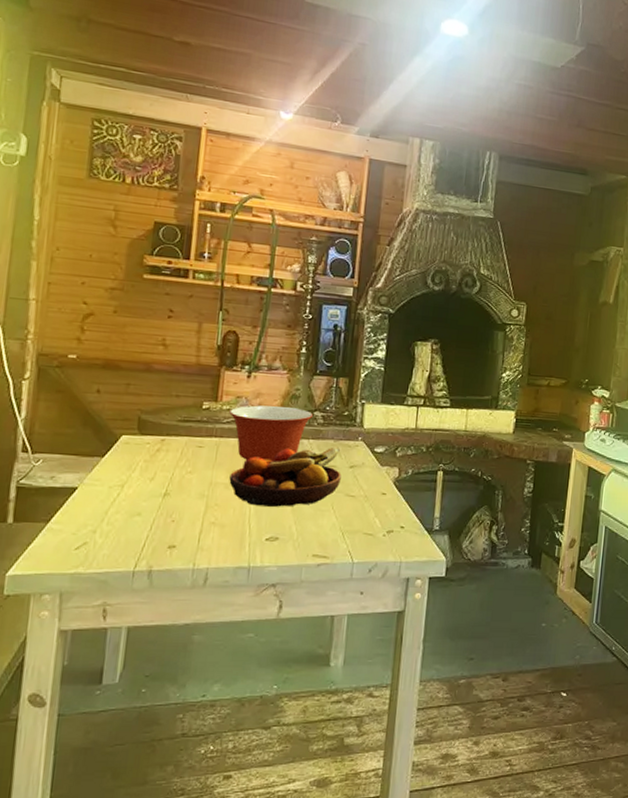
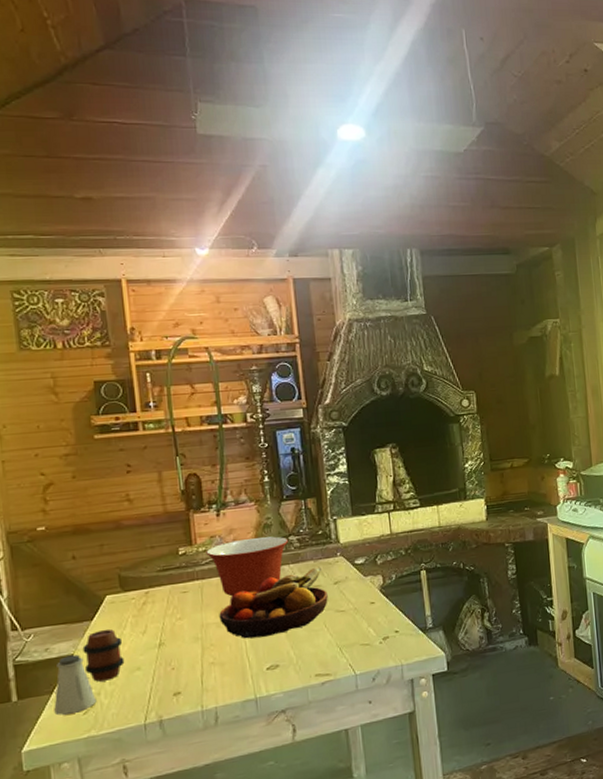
saltshaker: none [47,488,91,546] -> present [54,654,97,715]
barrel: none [85,469,128,520] -> present [82,629,125,682]

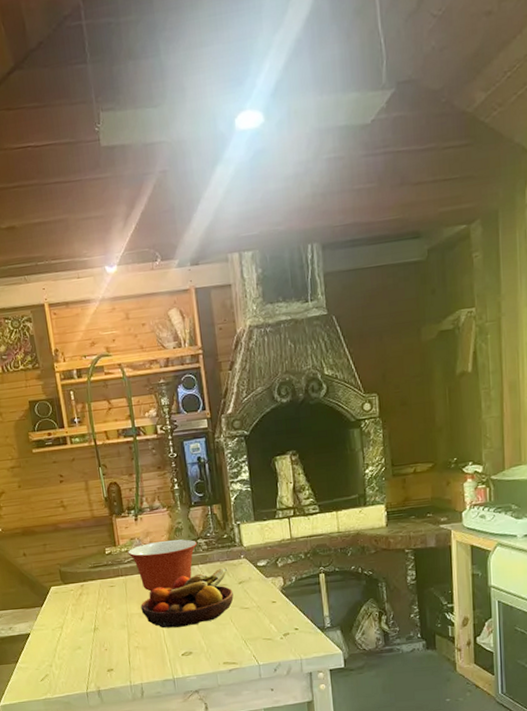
saltshaker: present [54,654,97,715] -> none [18,633,50,680]
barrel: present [82,629,125,682] -> none [36,615,69,656]

